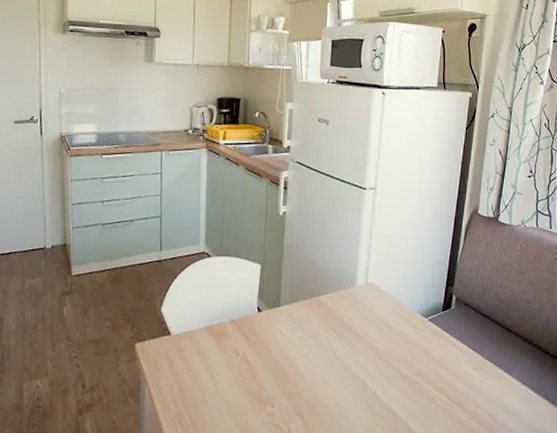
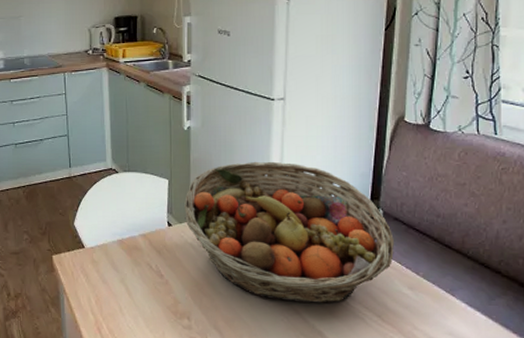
fruit basket: none [275,248,464,386] -> present [184,161,394,303]

